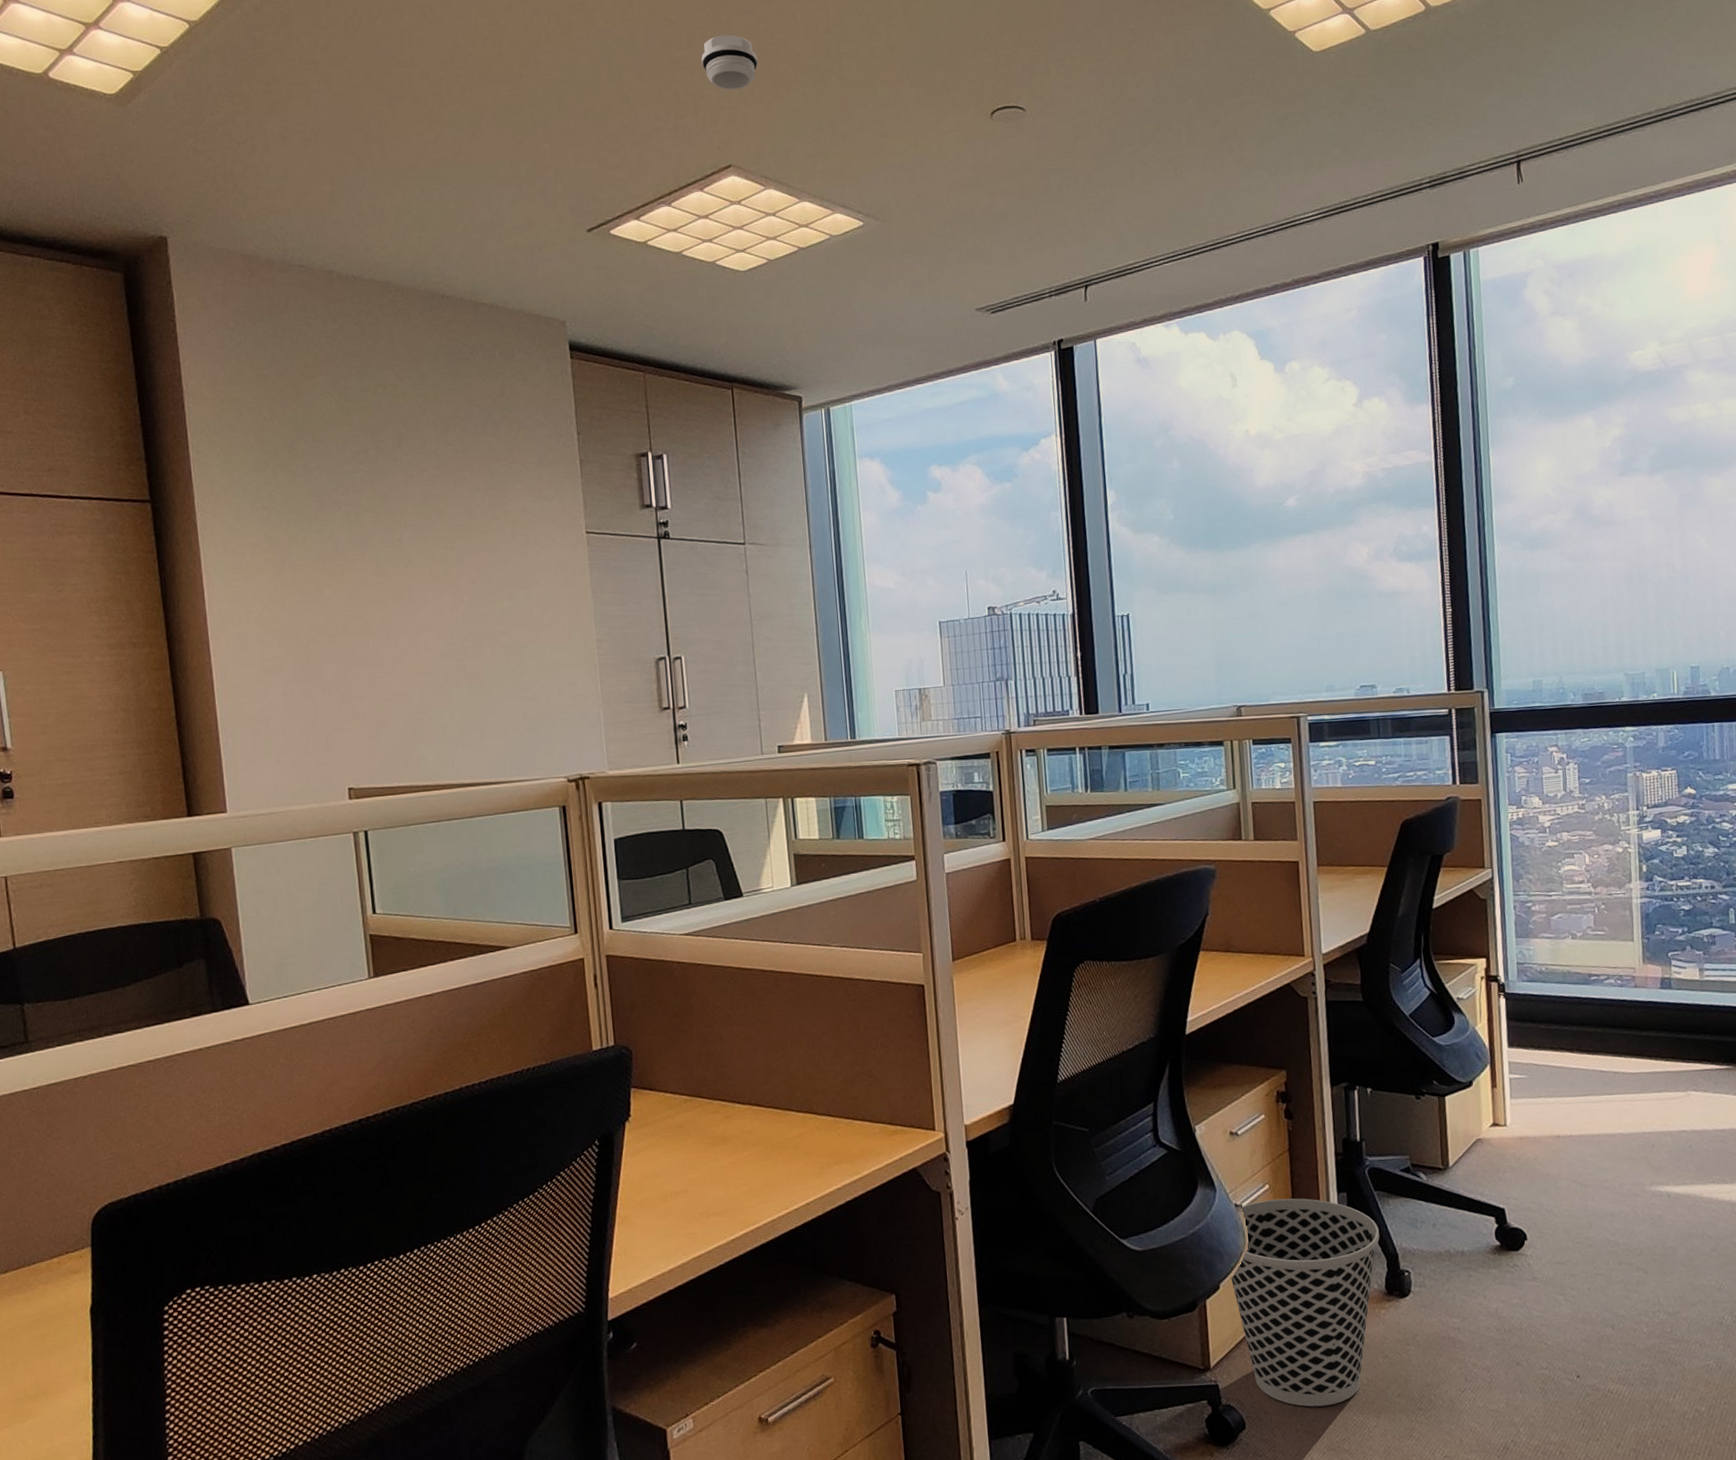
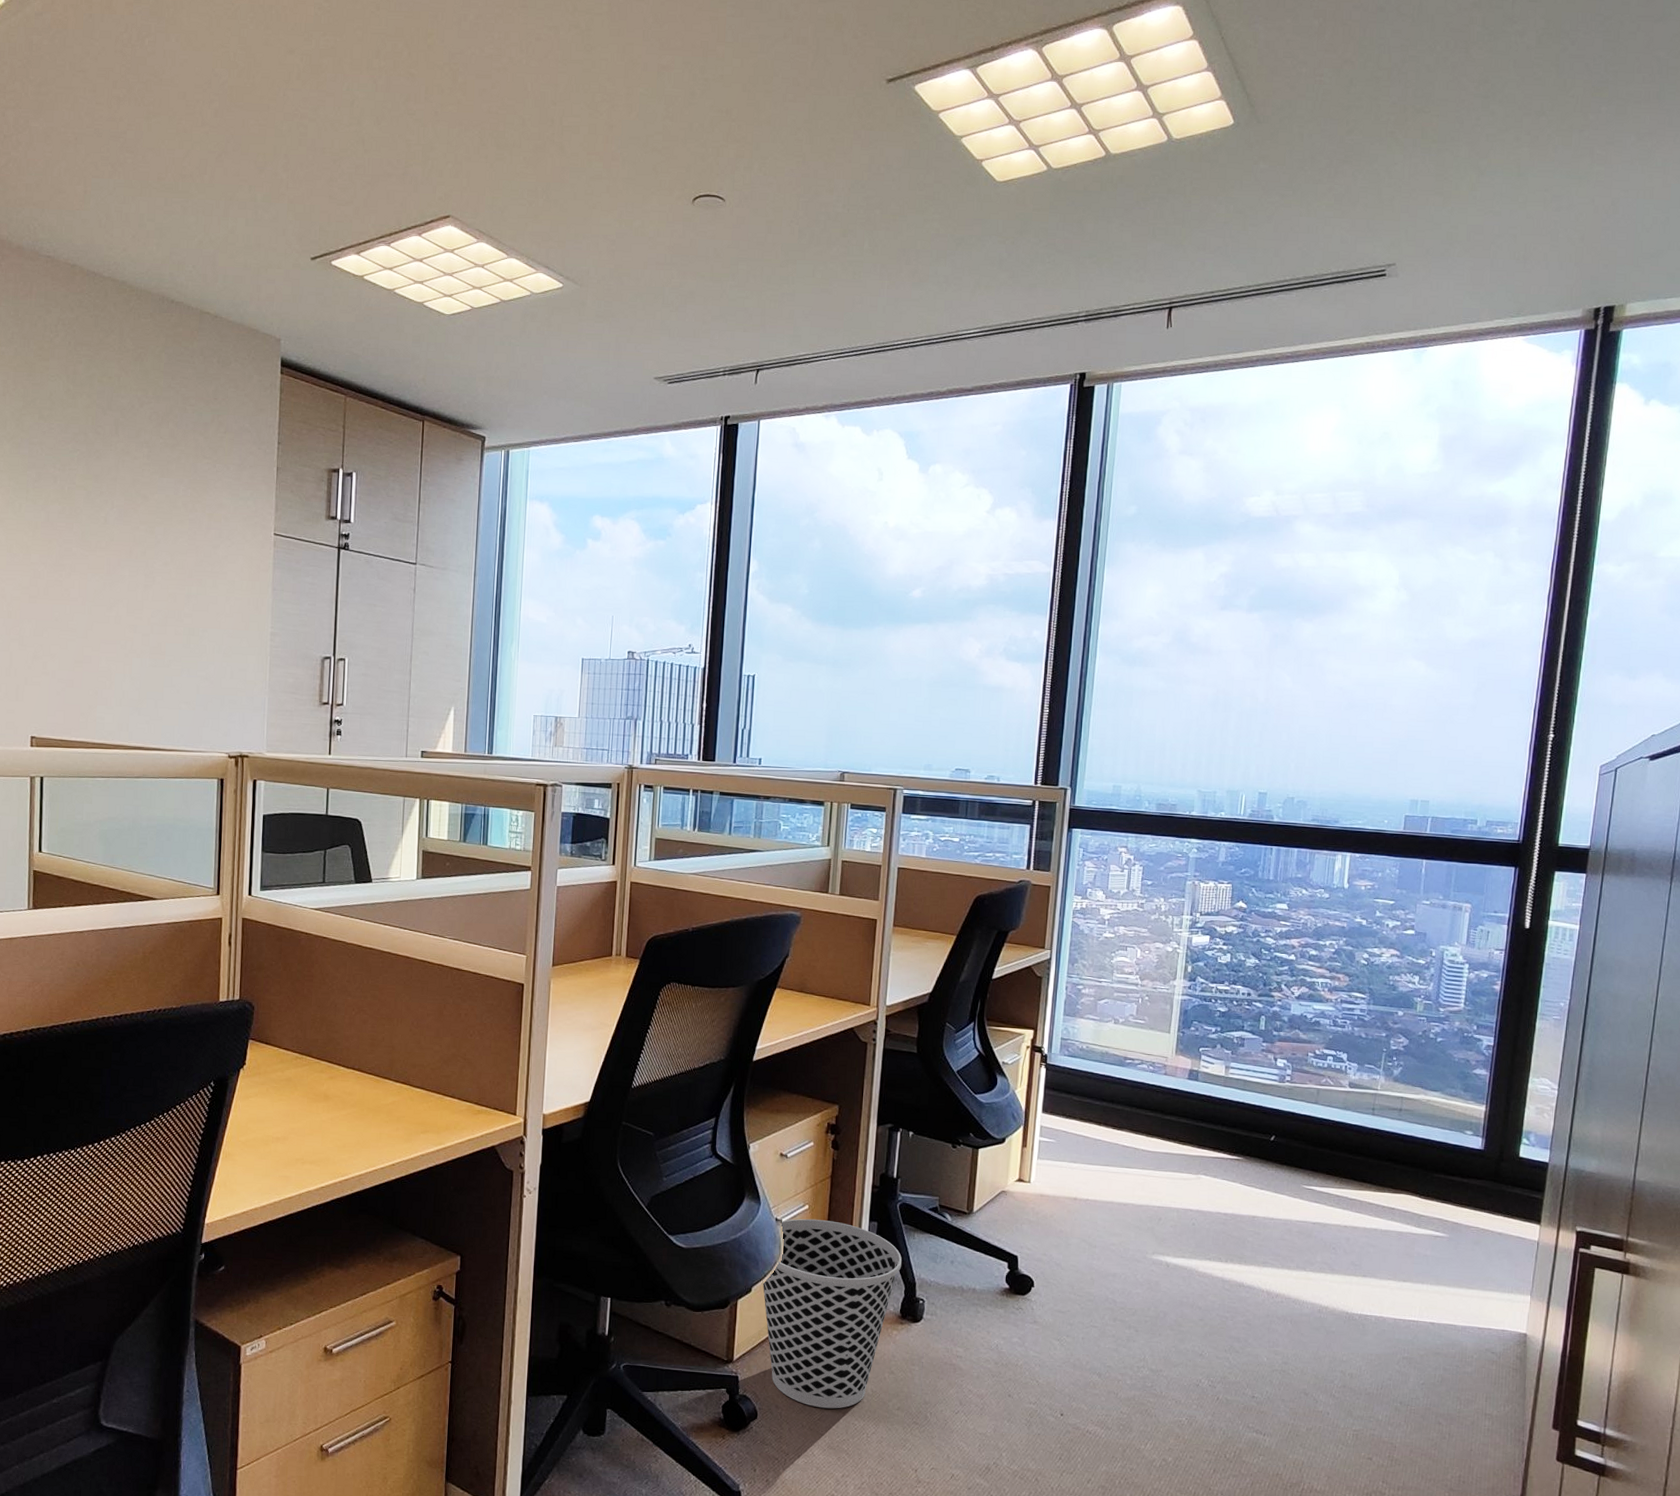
smoke detector: present [701,35,758,90] -> none [435,94,487,147]

